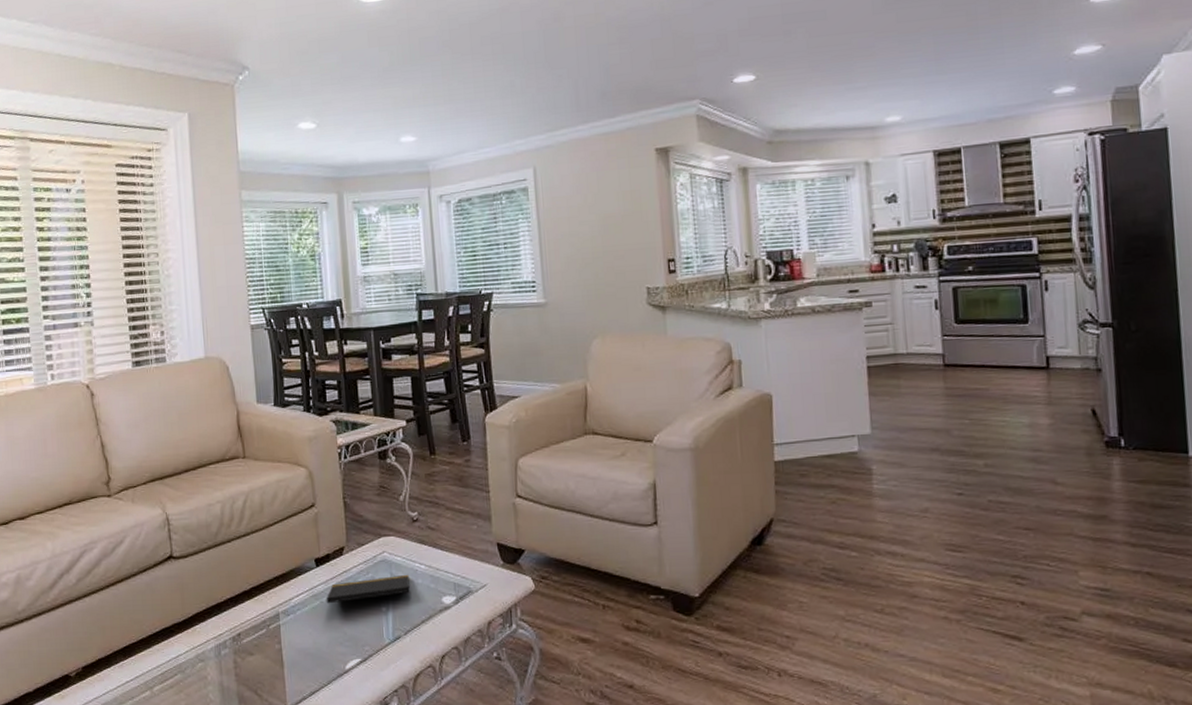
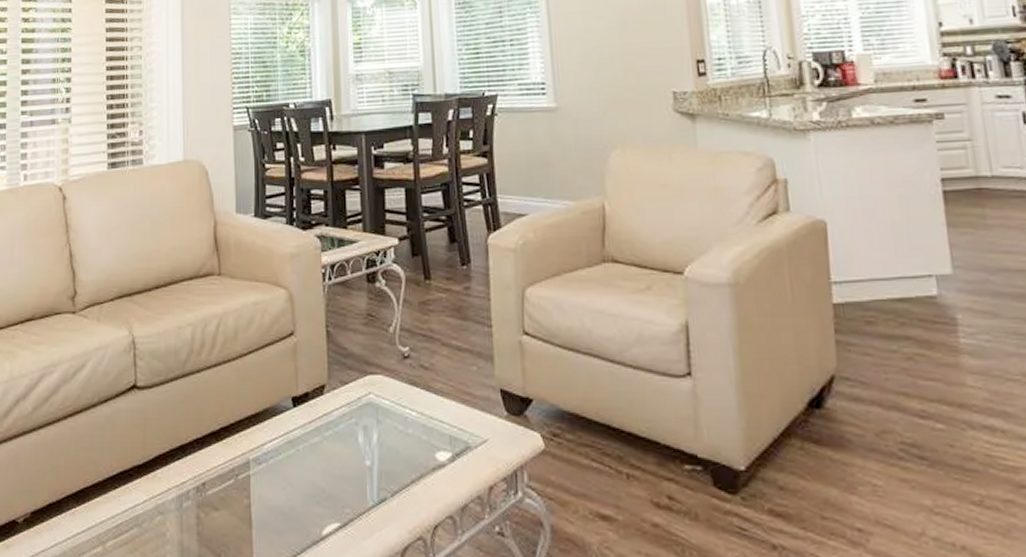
notepad: present [326,574,412,604] -> none [302,421,400,453]

